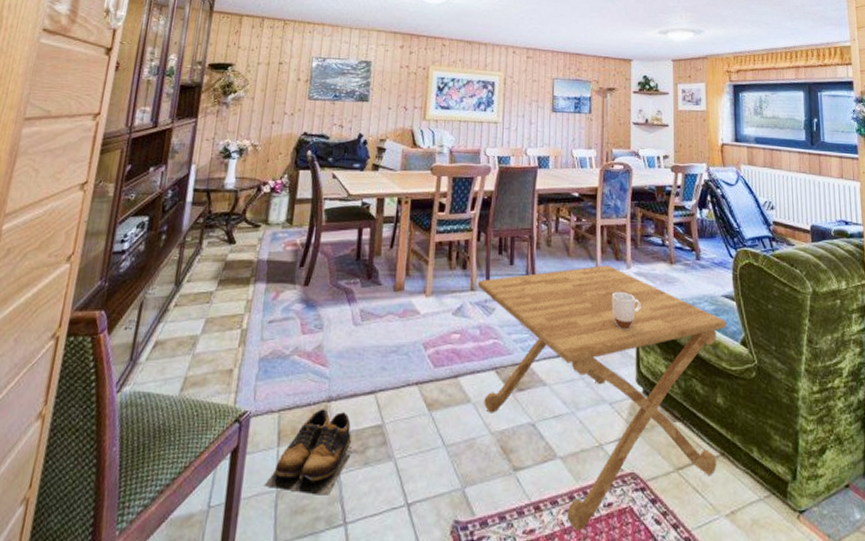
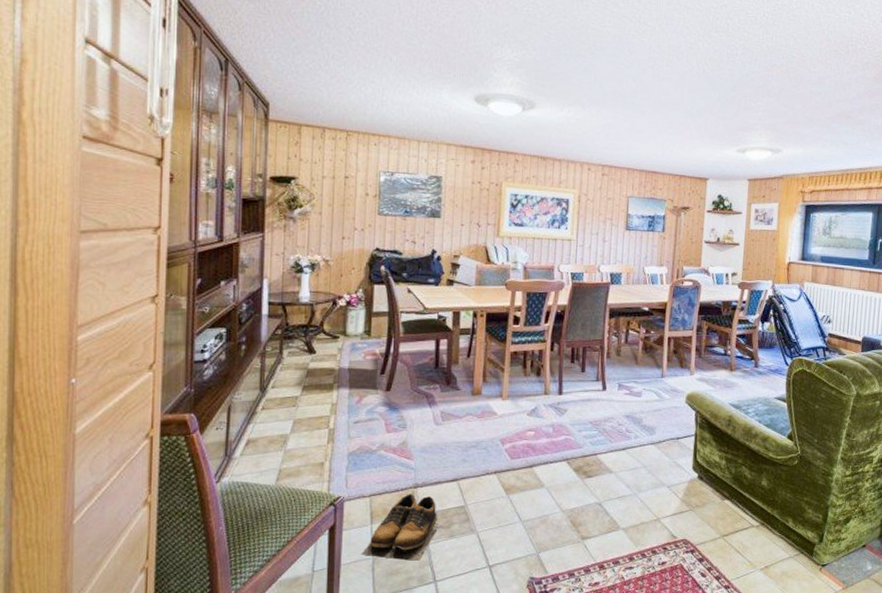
side table: present [477,265,726,531] -> none [550,372,777,583]
mug: present [611,291,641,330] -> none [674,394,701,427]

